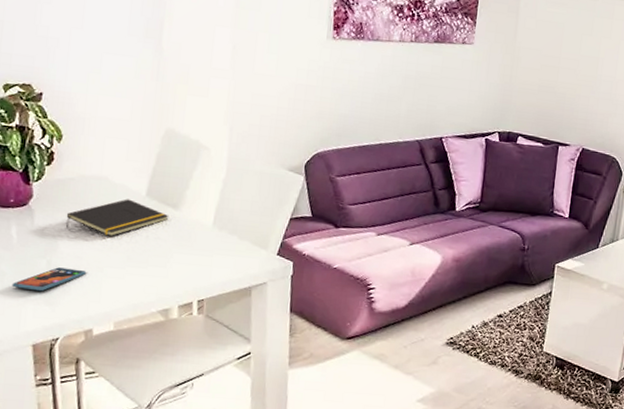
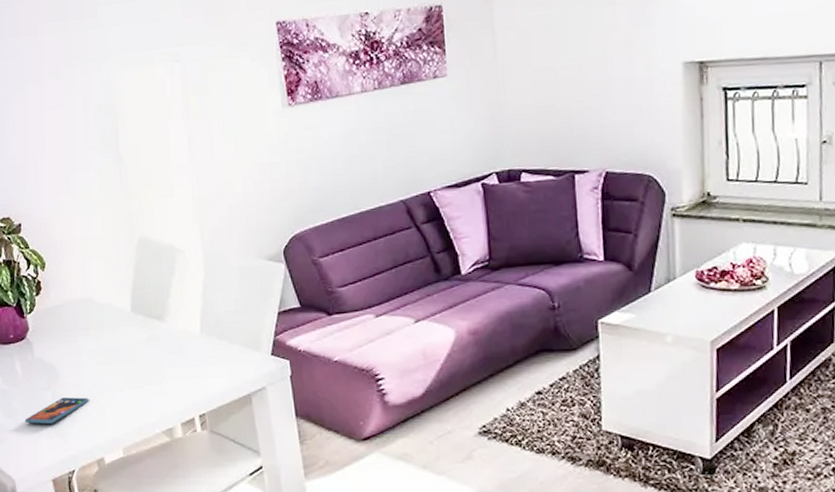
notepad: present [66,199,169,236] -> none [61,317,157,359]

